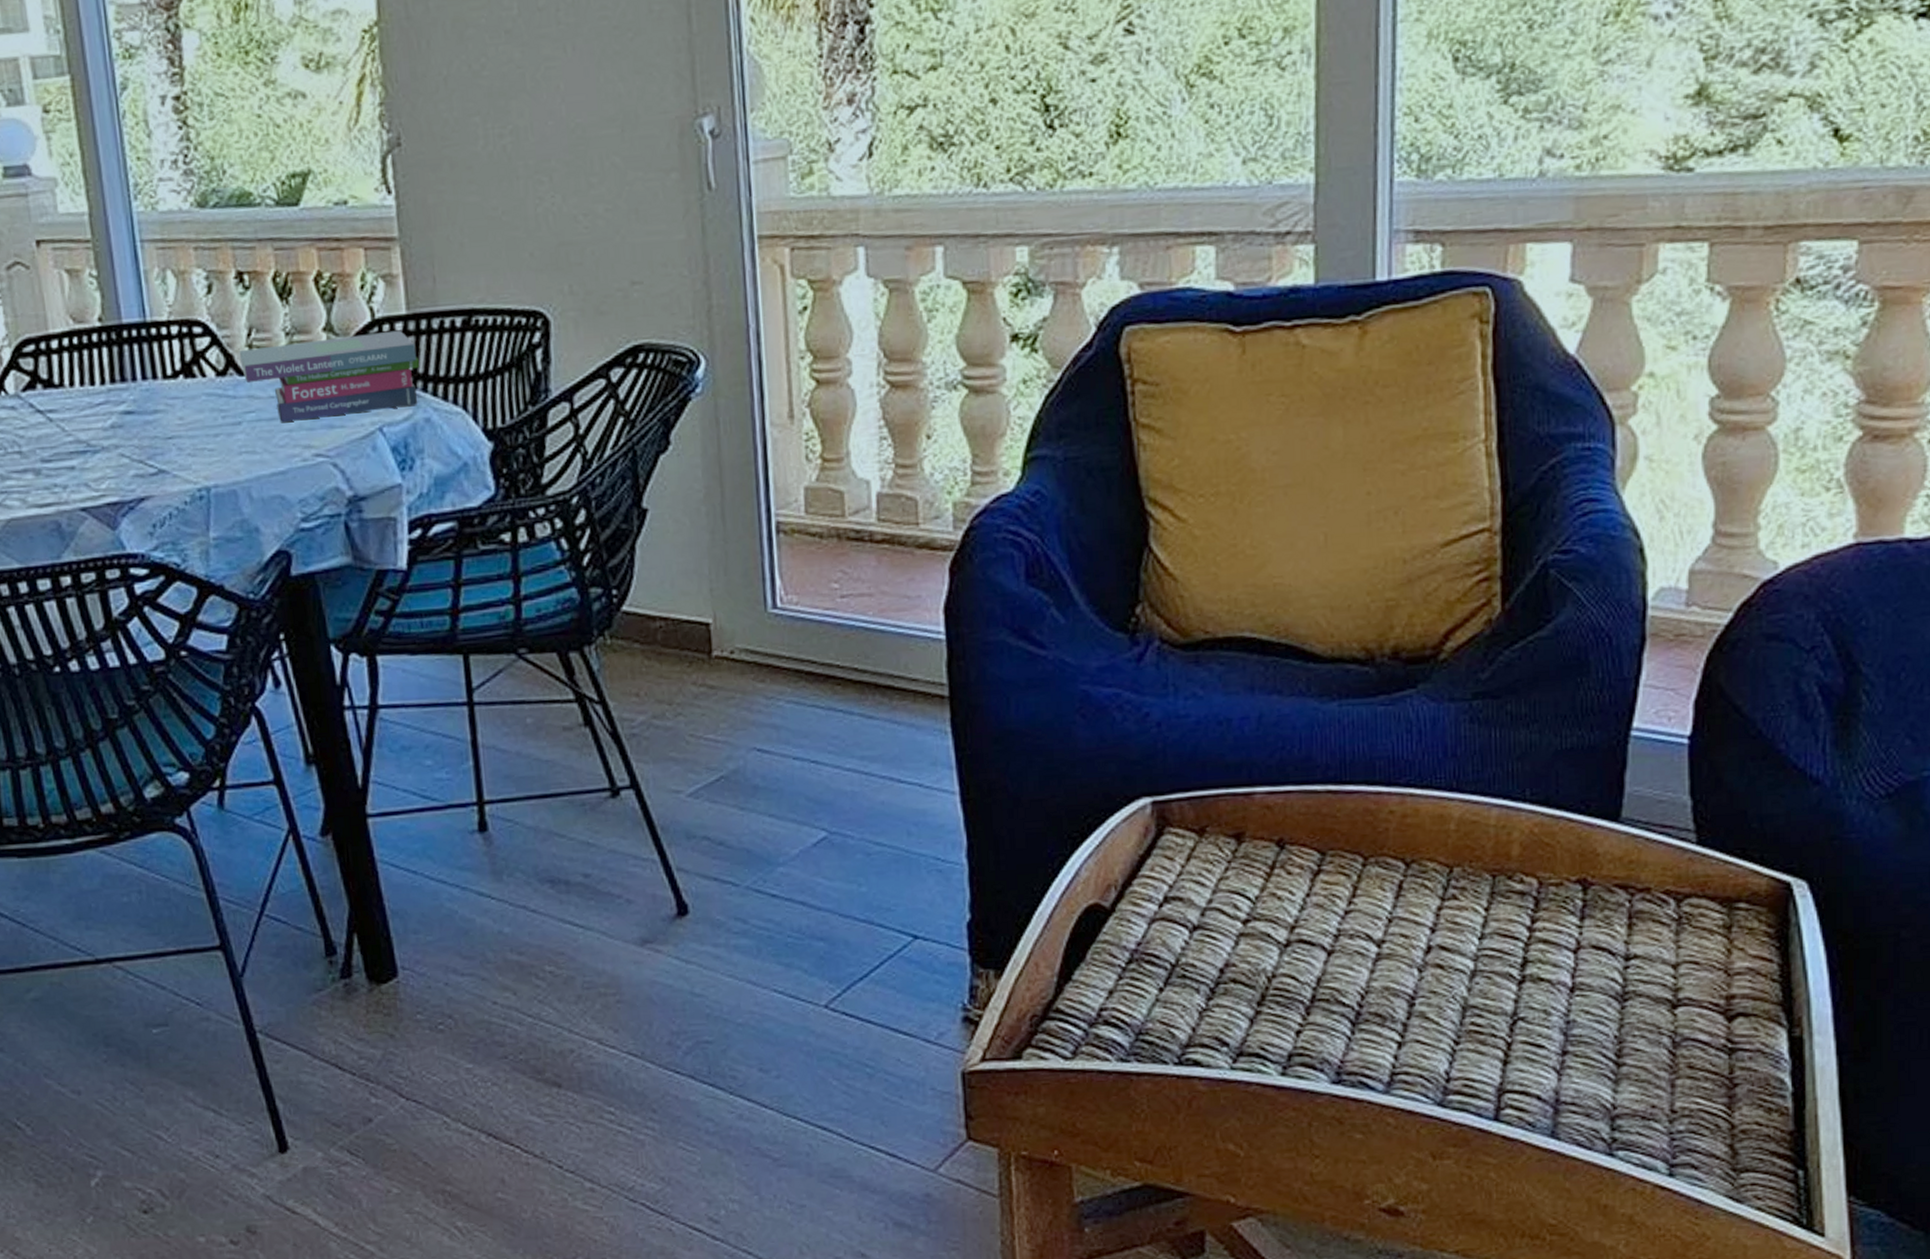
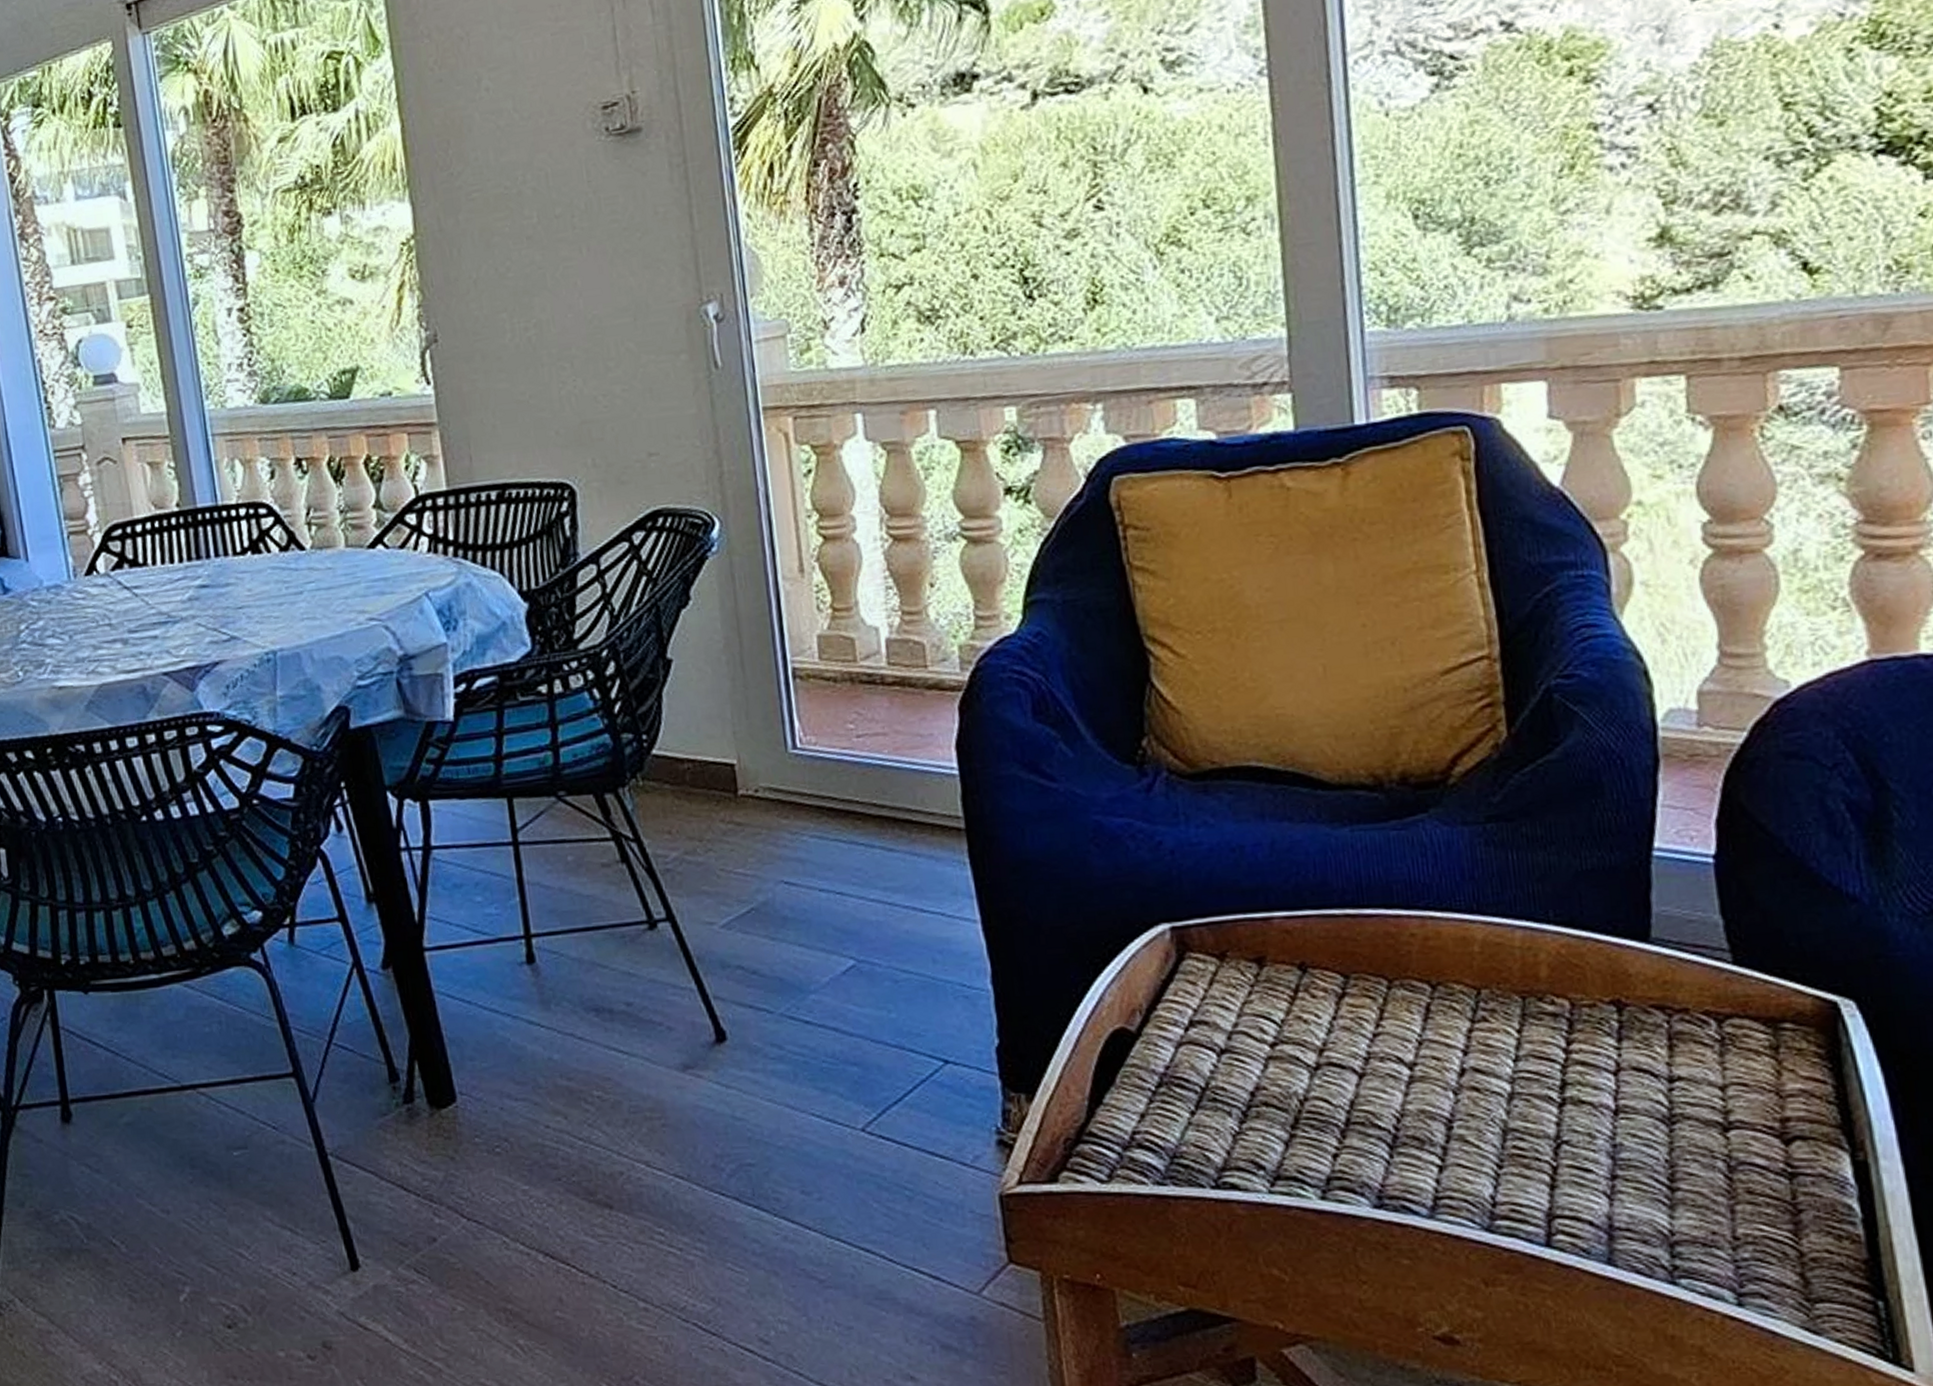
books: present [239,330,420,422] -> none [299,504,461,590]

